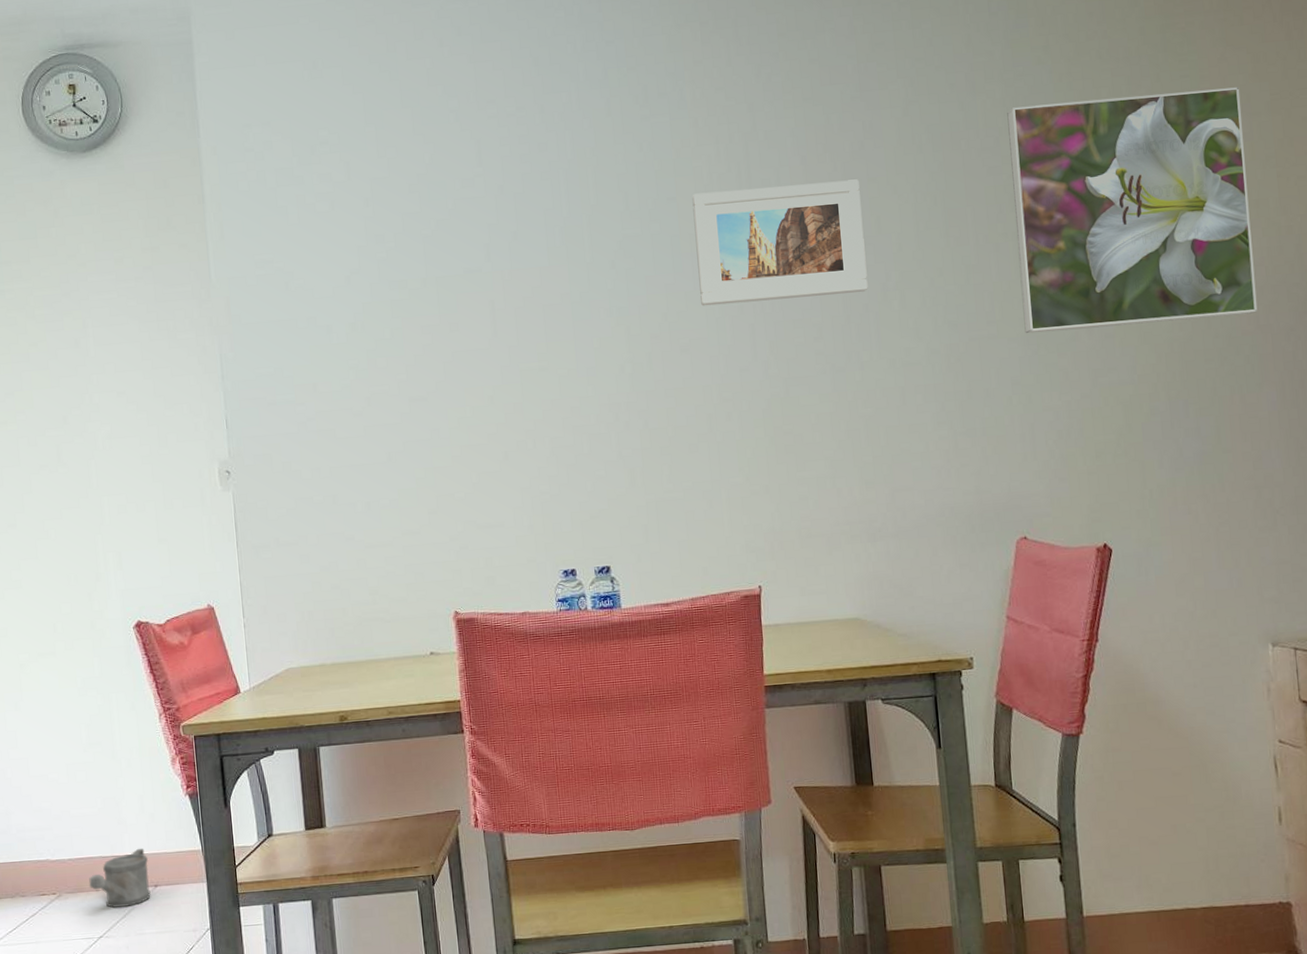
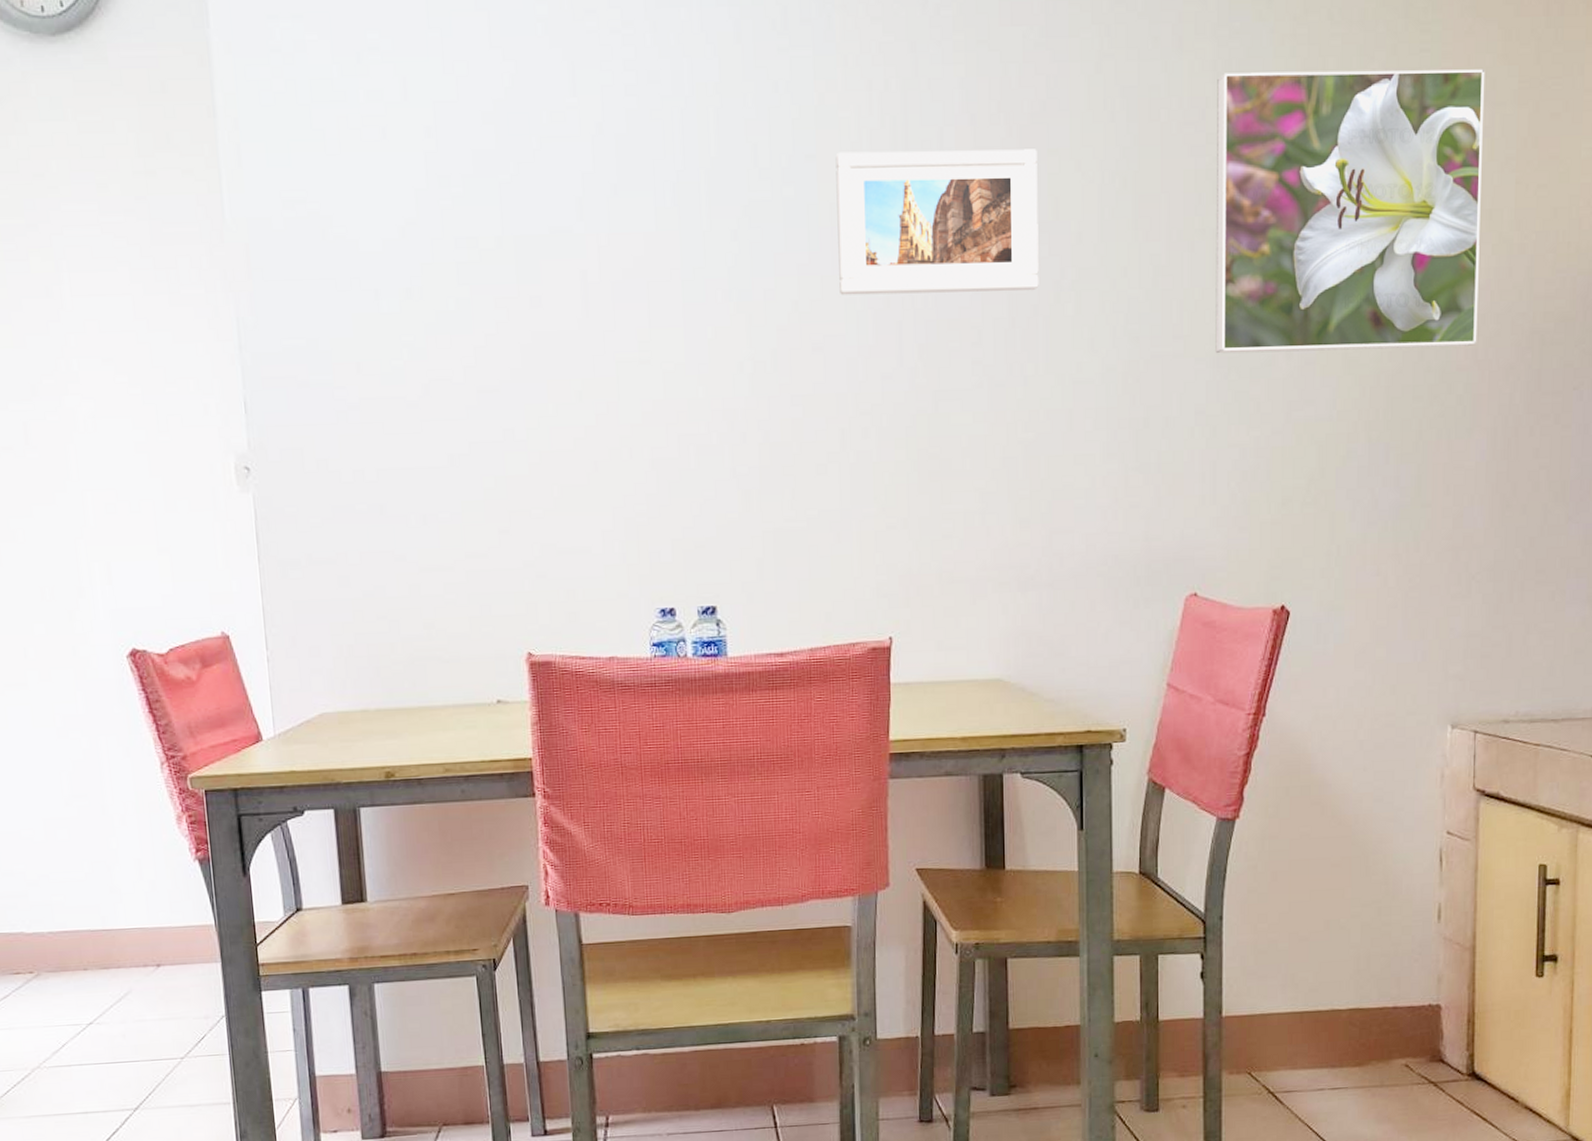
watering can: present [89,848,151,908] -> none [74,921,152,990]

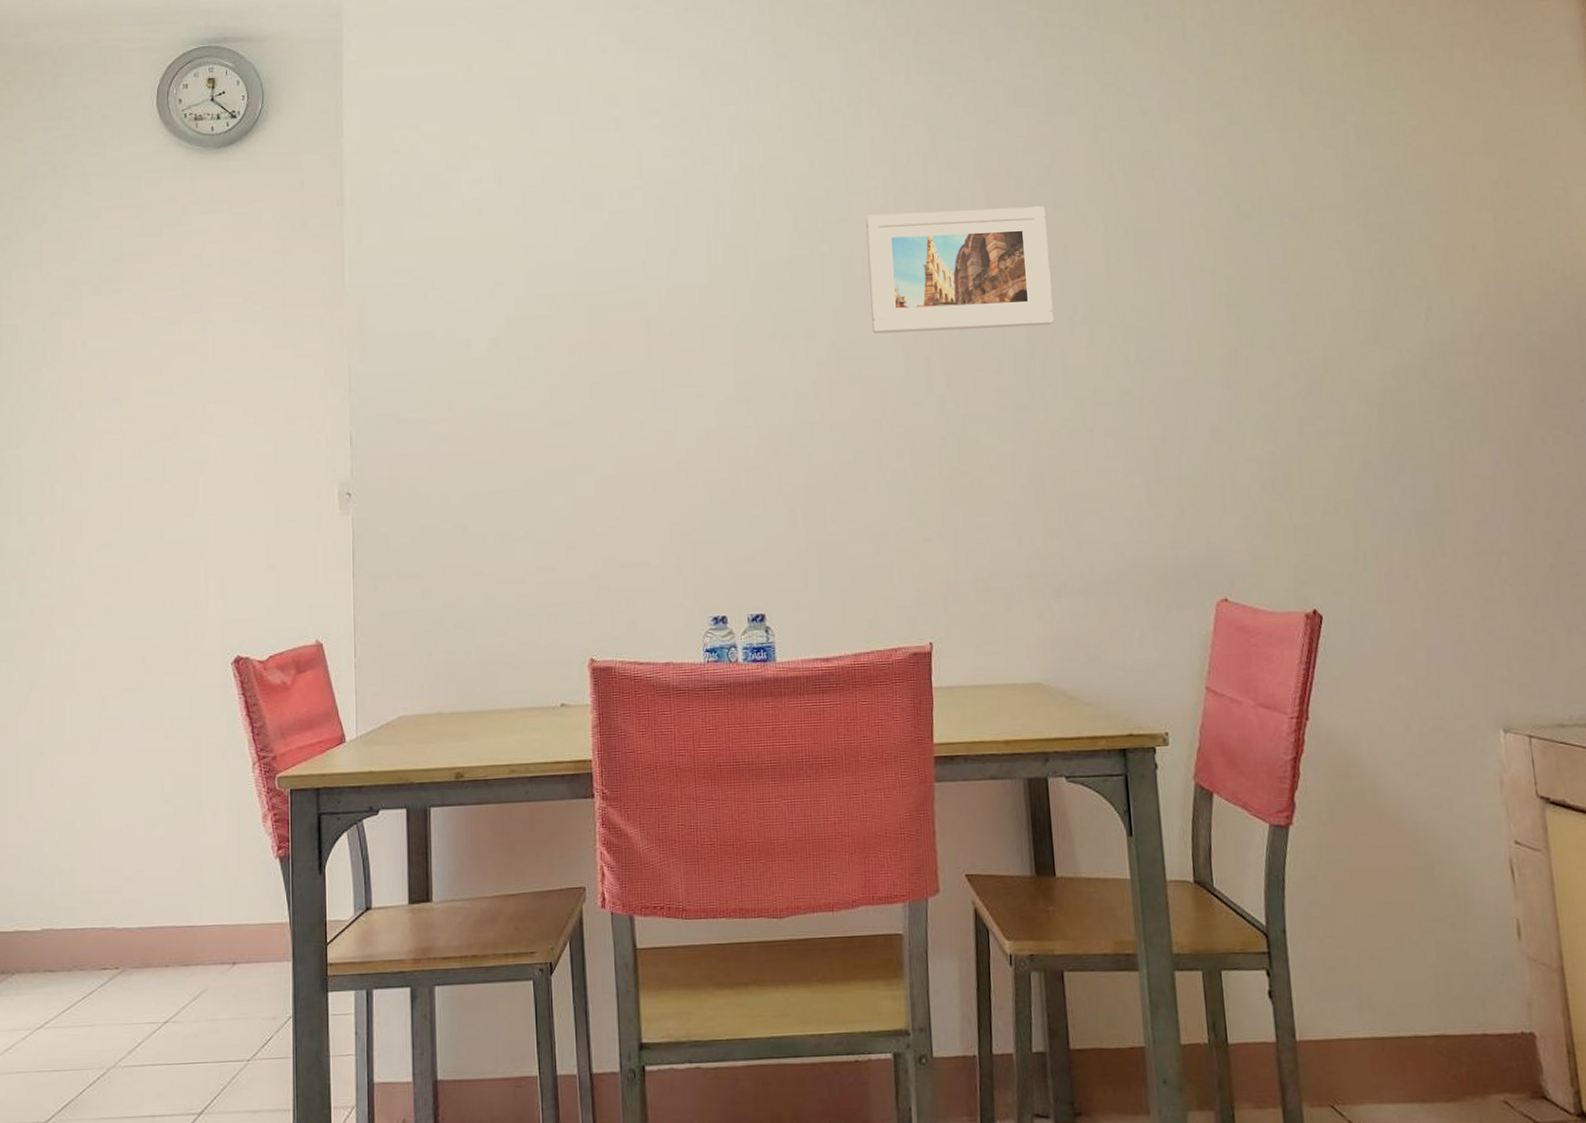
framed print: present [1215,69,1485,354] -> none [1203,125,1477,377]

